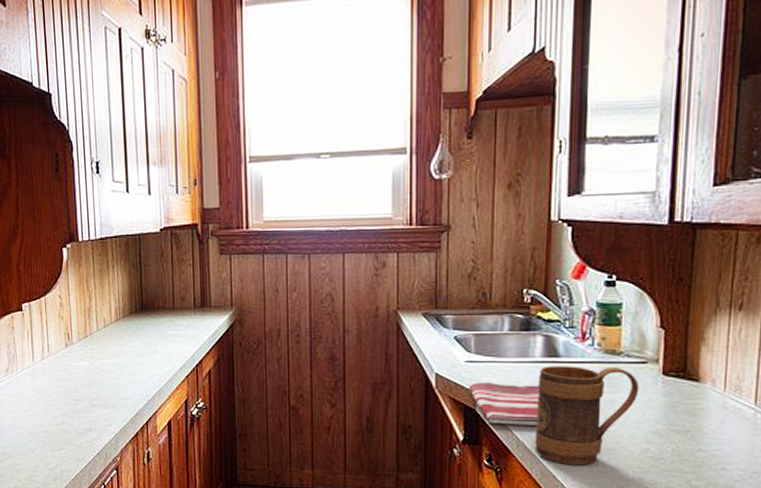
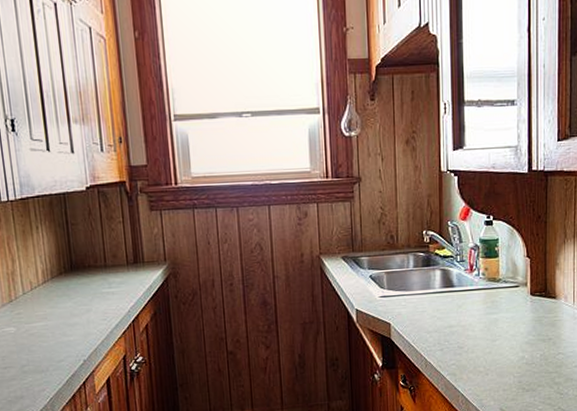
dish towel: present [468,381,540,426] -> none [384,312,441,349]
mug: present [534,366,639,466] -> none [439,291,514,377]

